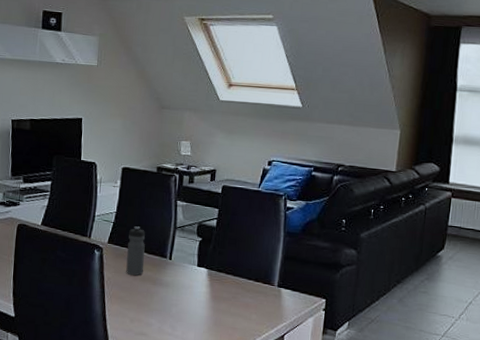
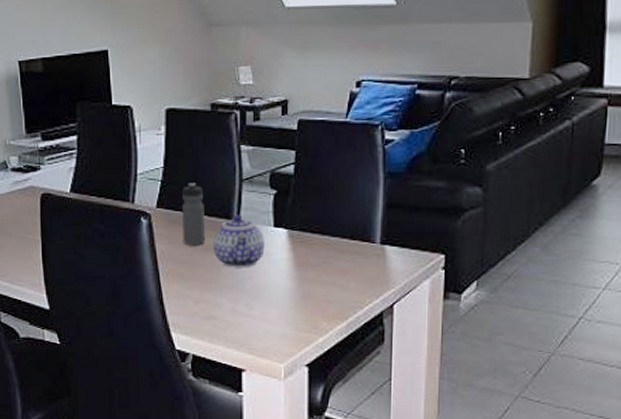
teapot: none [148,254,190,297] -> present [213,214,265,268]

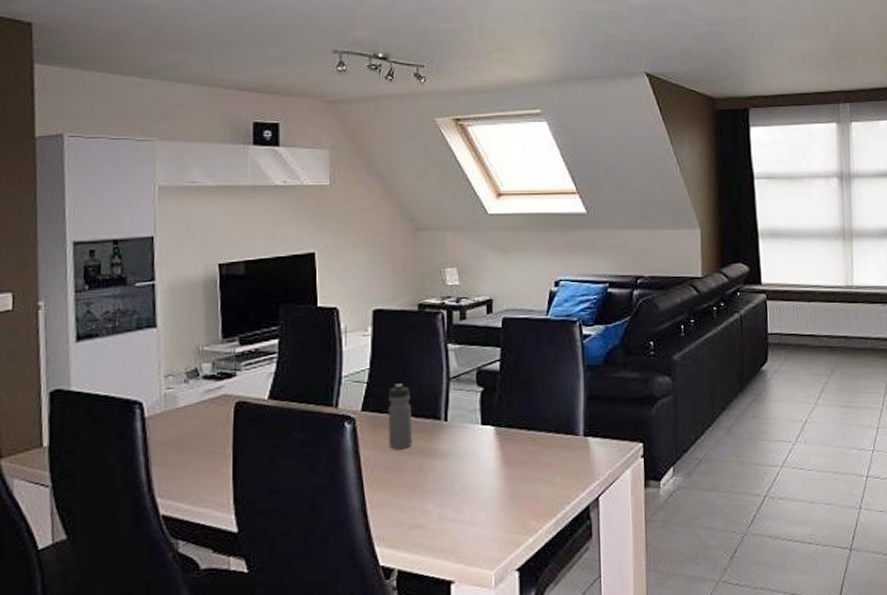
teapot: present [213,214,265,268] -> none [420,413,473,471]

